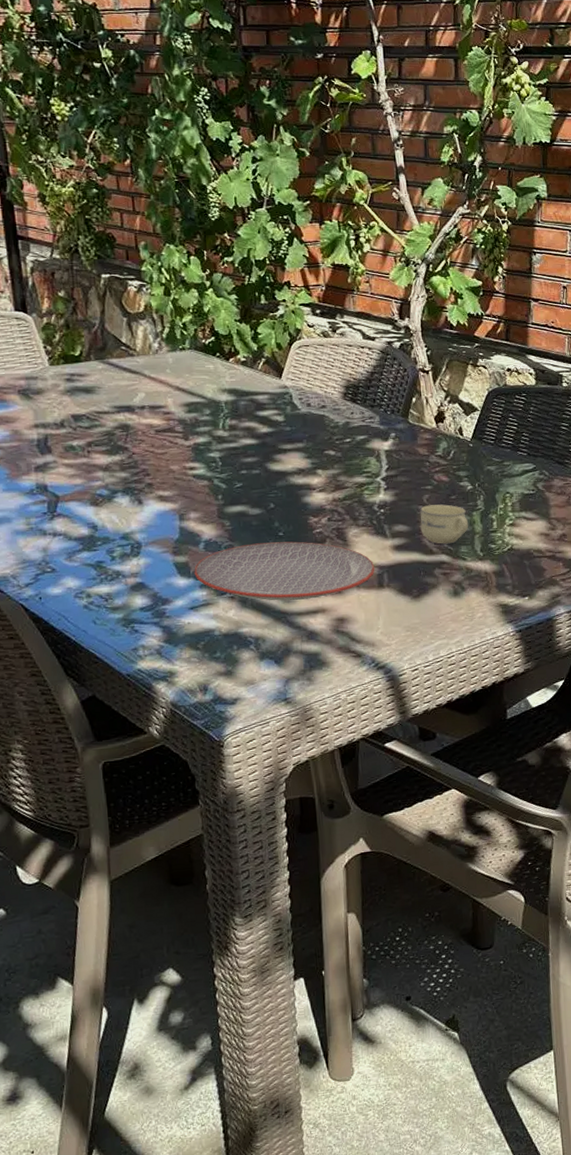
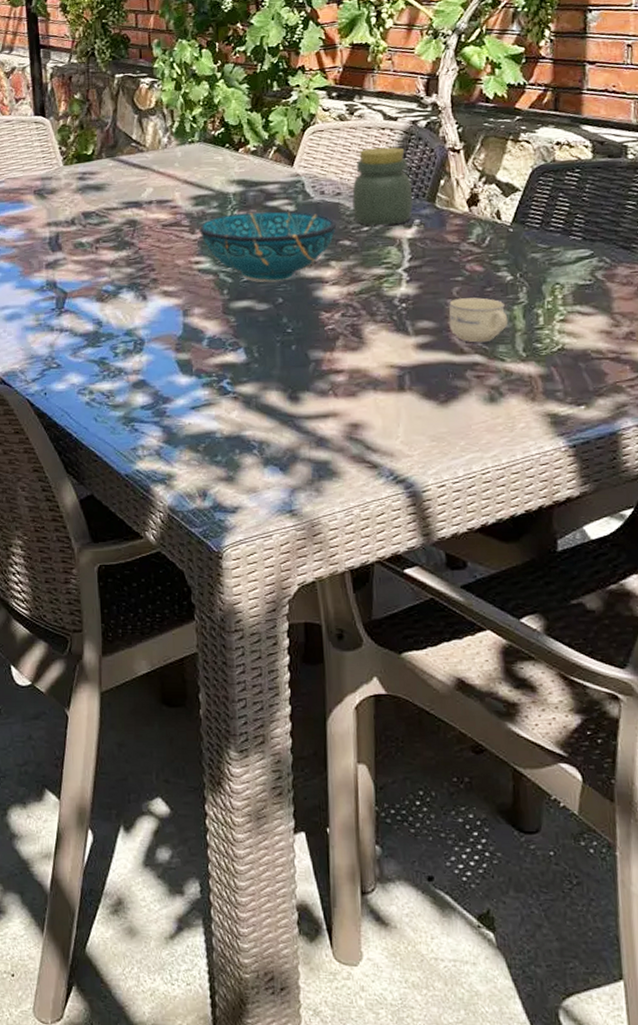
decorative bowl: none [193,421,322,489] -> present [199,211,337,283]
plate: present [194,541,375,601] -> none [196,338,395,403]
jar: none [335,365,389,438] -> present [352,147,413,225]

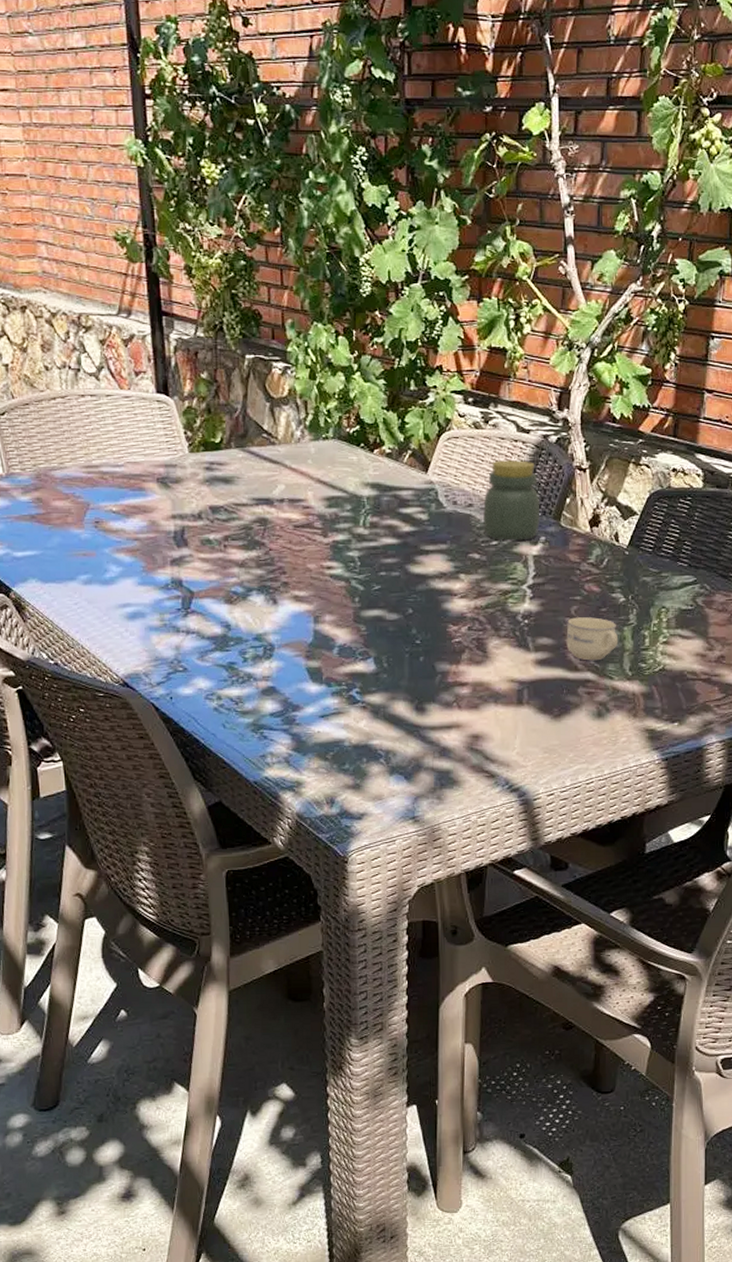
decorative bowl: present [199,211,337,283] -> none [332,519,468,593]

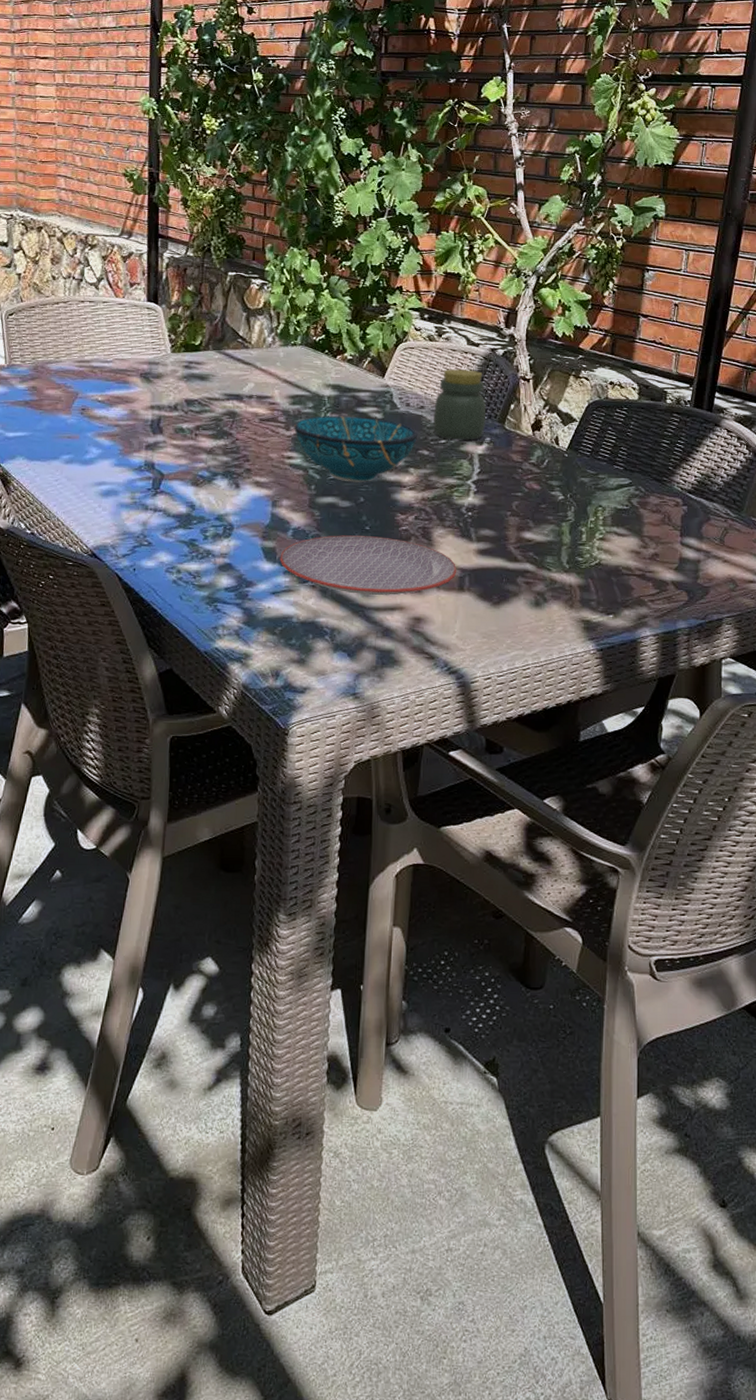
plate: none [326,650,515,714] -> present [280,535,457,596]
decorative bowl: none [332,519,468,593] -> present [294,415,418,483]
cup: present [566,617,619,661] -> none [507,512,557,553]

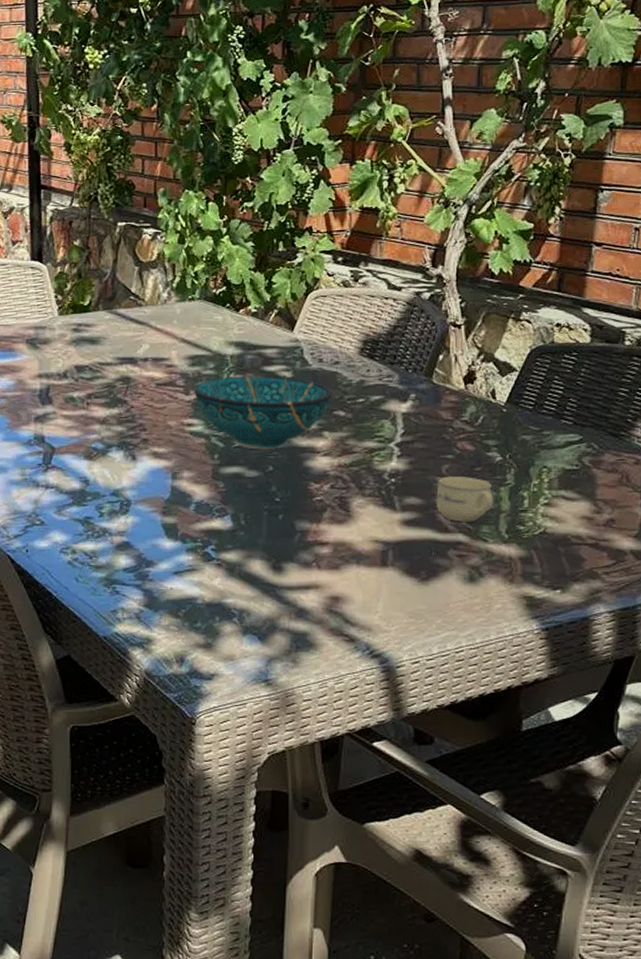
plate: present [280,535,457,596] -> none [182,508,379,574]
jar: present [433,369,487,440] -> none [350,318,411,398]
cup: none [507,512,557,553] -> present [436,476,494,522]

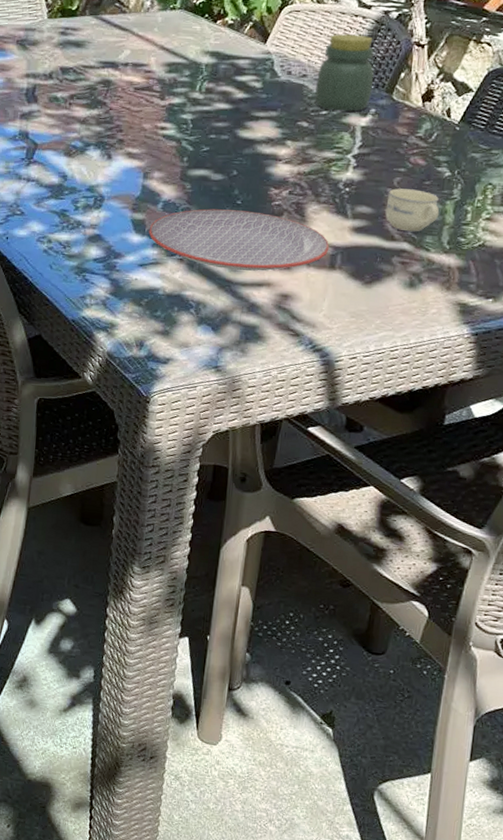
plate: none [182,508,379,574] -> present [149,208,330,271]
decorative bowl: present [194,377,333,450] -> none [169,84,298,155]
jar: none [350,318,411,398] -> present [315,34,374,112]

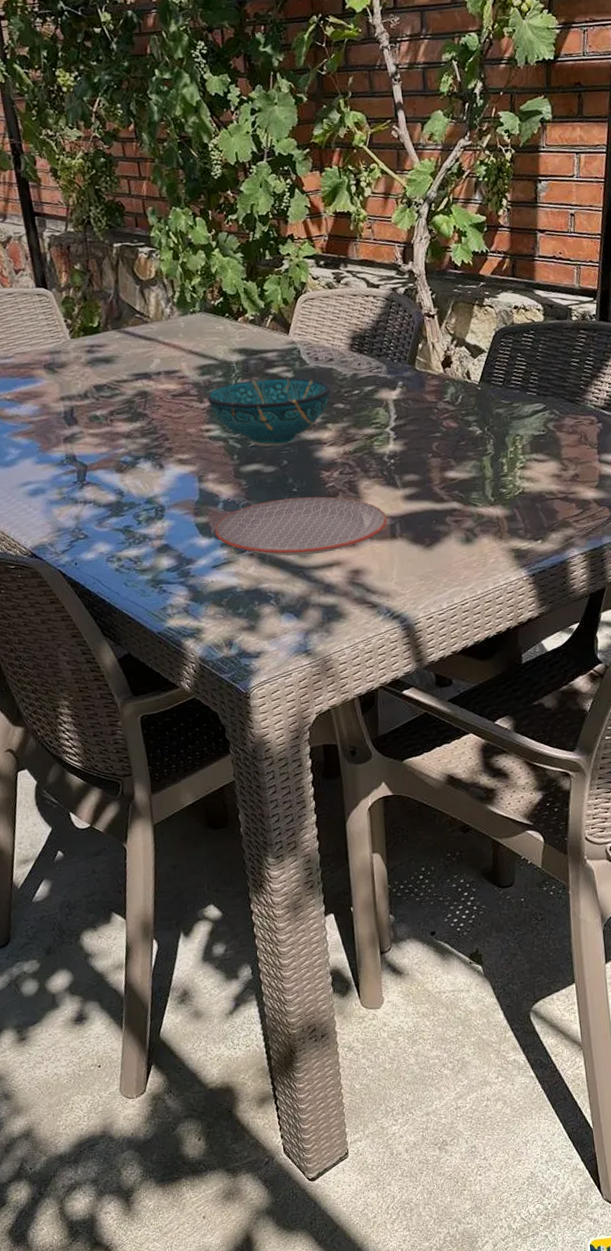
decorative bowl: none [169,84,298,155] -> present [207,377,331,447]
jar: present [315,34,374,112] -> none [343,313,396,389]
cup: present [385,188,440,232] -> none [430,451,479,492]

